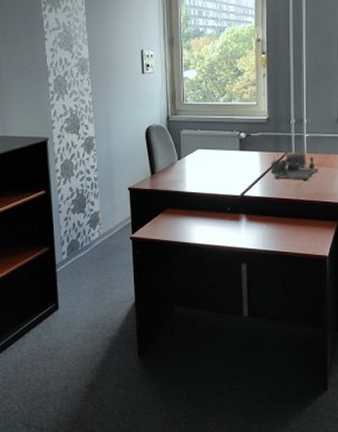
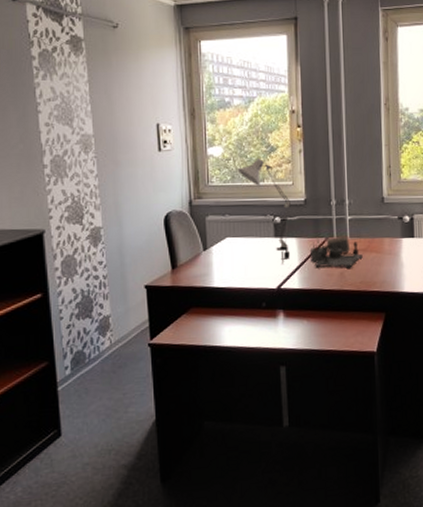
desk lamp: none [208,81,254,174] -> present [237,159,291,264]

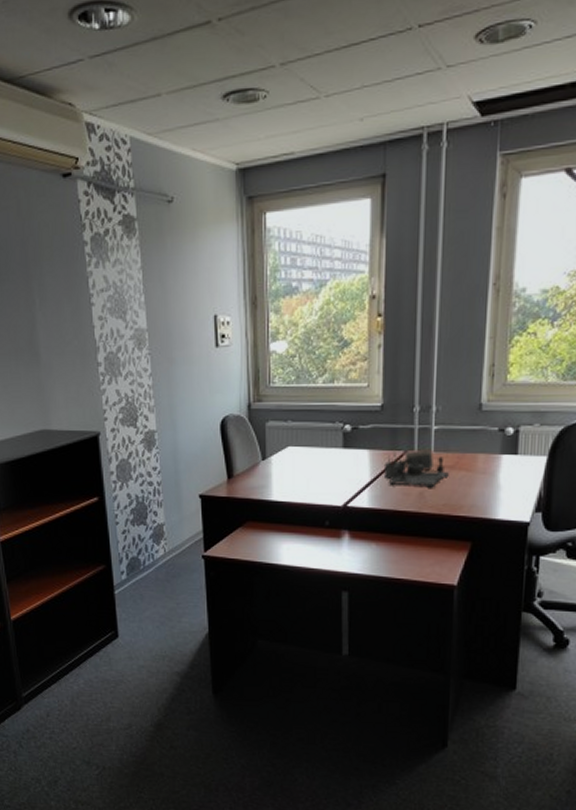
desk lamp: present [237,159,291,264] -> none [303,355,364,479]

